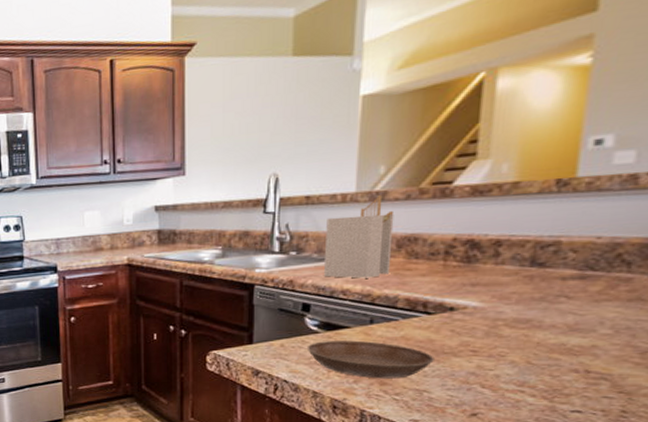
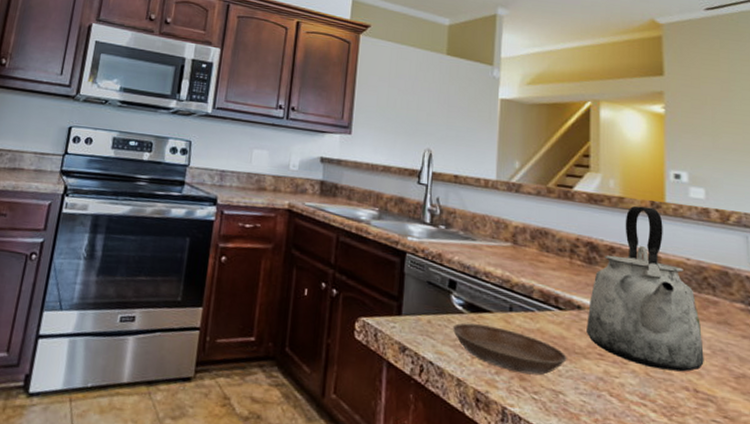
utensil holder: present [324,195,394,279] -> none [469,187,528,264]
kettle: none [459,186,605,356] -> present [586,205,704,372]

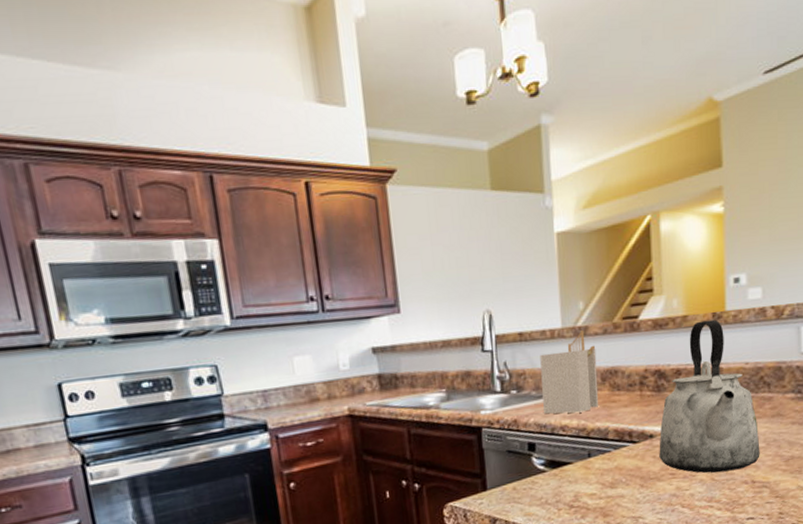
saucer: present [452,323,567,376] -> none [537,475,644,512]
utensil holder: none [469,187,528,264] -> present [540,330,599,414]

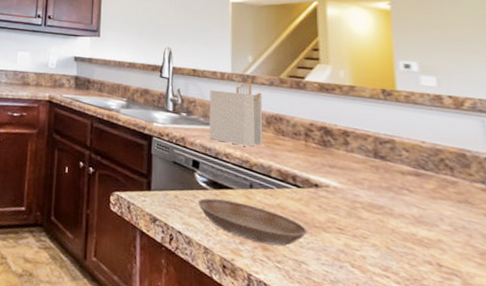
saucer: none [537,475,644,512] -> present [197,198,307,246]
kettle: present [659,319,760,473] -> none [325,93,446,247]

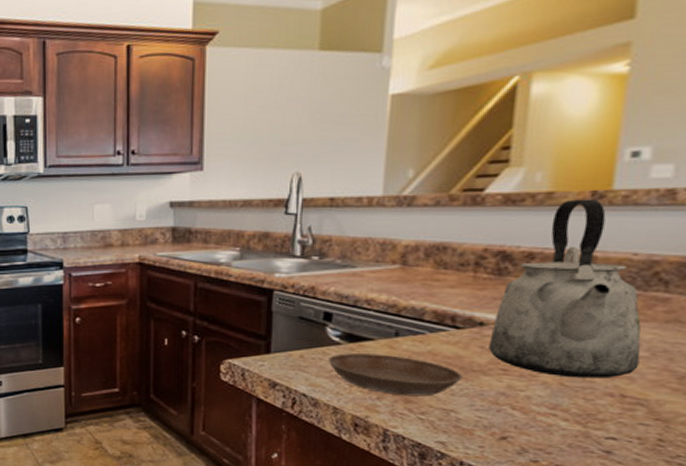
utensil holder: present [210,78,263,147] -> none [348,200,423,288]
kettle: none [325,93,446,247] -> present [489,199,641,378]

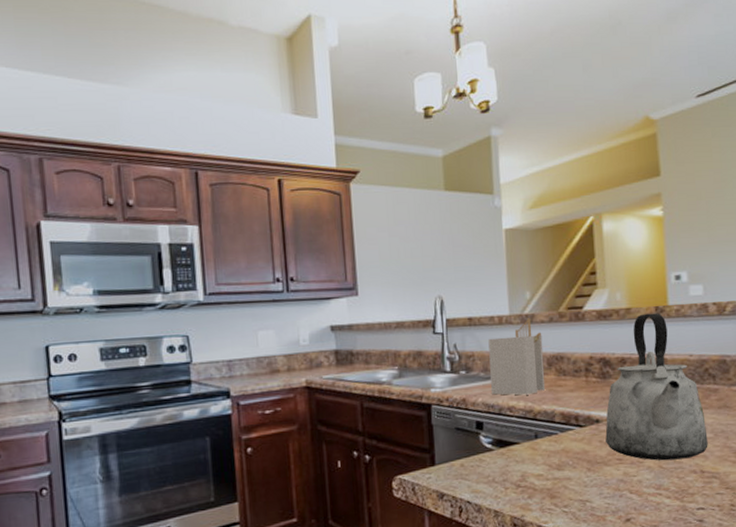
saucer: present [327,353,463,397] -> none [484,455,591,493]
utensil holder: none [348,200,423,288] -> present [488,318,546,396]

